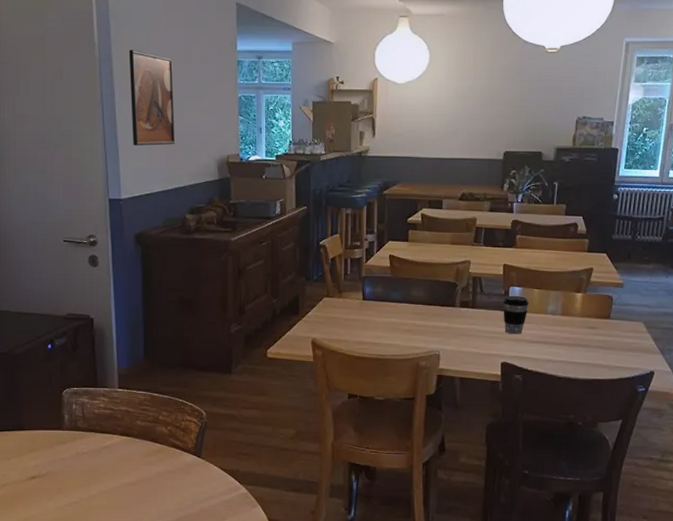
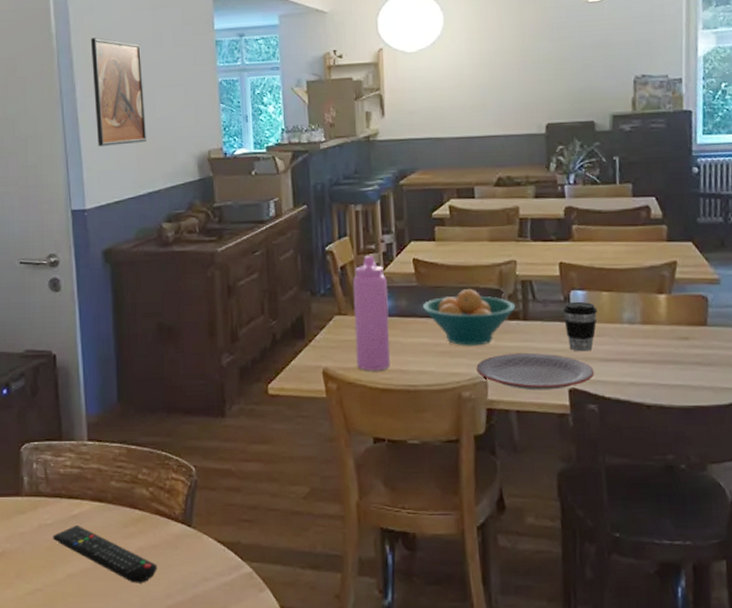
remote control: none [88,454,172,499] -> present [53,525,157,583]
water bottle: none [339,250,367,342] -> present [352,255,390,371]
fruit bowl: none [394,282,467,326] -> present [422,289,516,346]
plate: none [432,333,522,363] -> present [476,352,595,391]

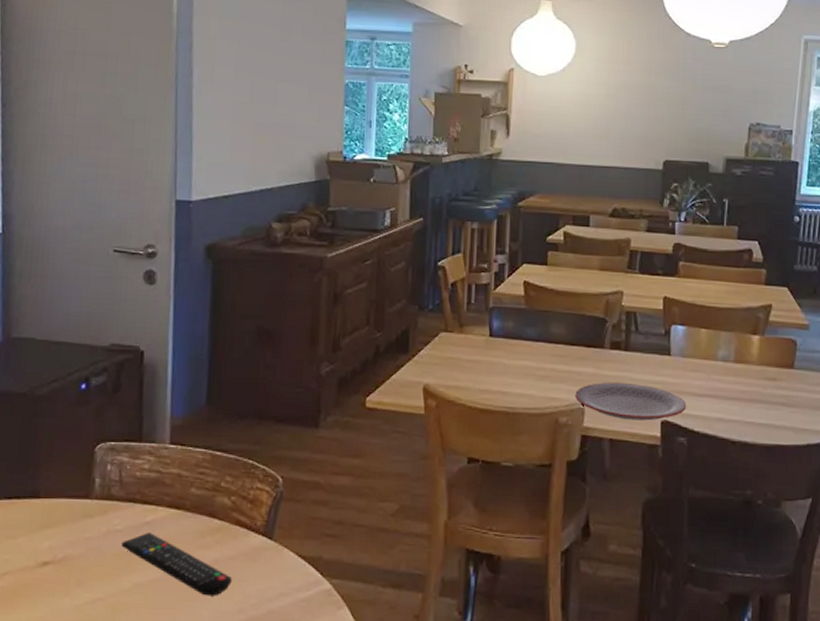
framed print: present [90,37,146,146] -> none [211,22,267,138]
water bottle: present [352,255,390,371] -> none [458,273,496,391]
fruit bowl: present [422,289,516,346] -> none [528,316,619,373]
coffee cup: present [563,301,597,352] -> none [663,336,694,386]

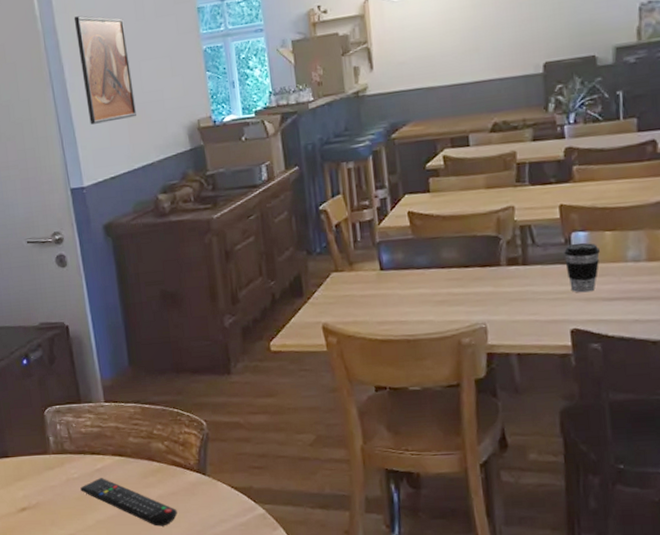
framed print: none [211,22,267,138] -> present [73,15,136,125]
plate: present [575,382,687,421] -> none [475,296,598,333]
coffee cup: none [663,336,694,386] -> present [564,242,600,293]

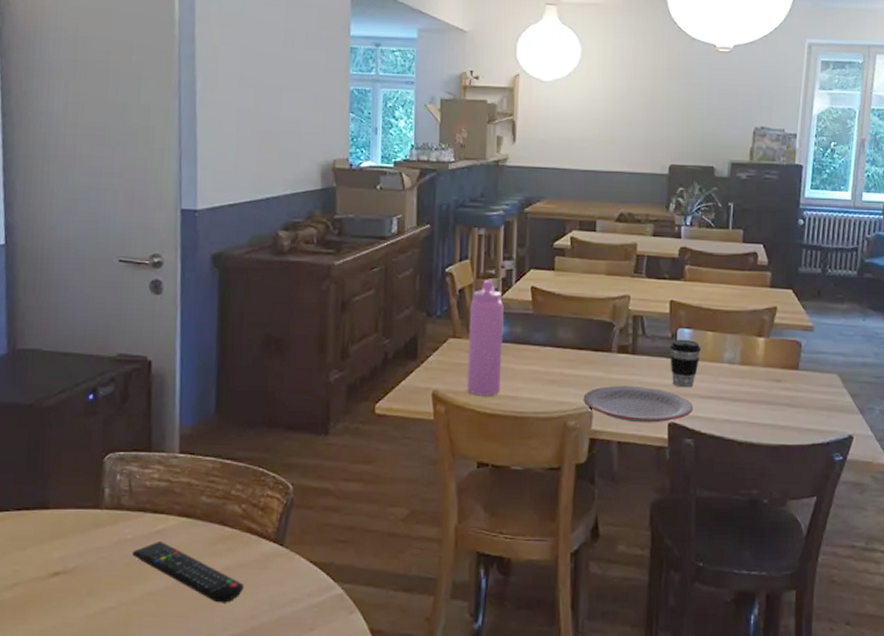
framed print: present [73,15,136,125] -> none [215,30,271,146]
water bottle: none [347,211,389,324] -> present [467,279,504,396]
plate: none [475,296,598,333] -> present [583,385,694,423]

